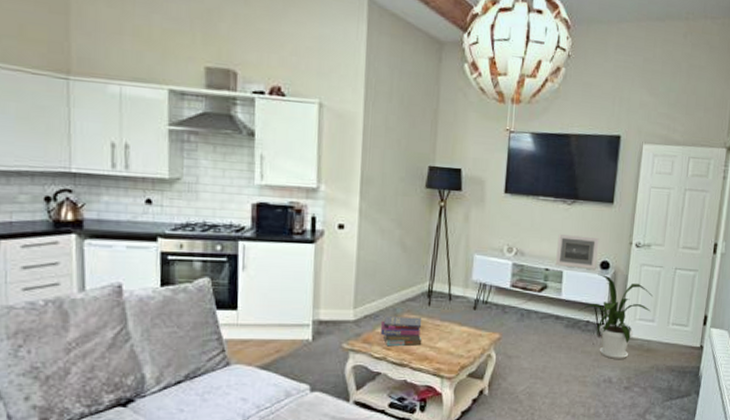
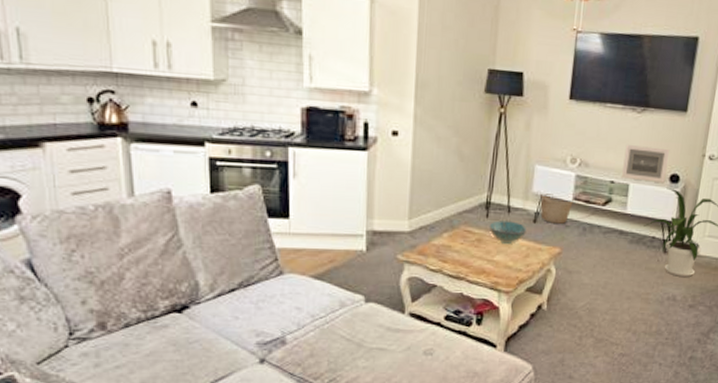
books: present [380,316,422,347] -> none [436,228,480,259]
decorative bowl: none [431,308,467,332] -> present [488,220,527,245]
basket: none [480,281,511,310] -> present [540,193,574,224]

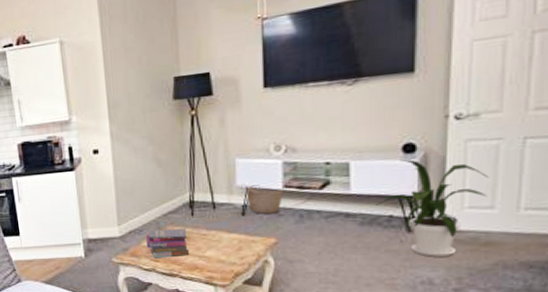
books: none [436,228,480,259] -> present [145,228,190,259]
decorative bowl: present [488,220,527,245] -> none [195,216,236,240]
picture frame: present [622,144,670,183] -> none [338,116,398,158]

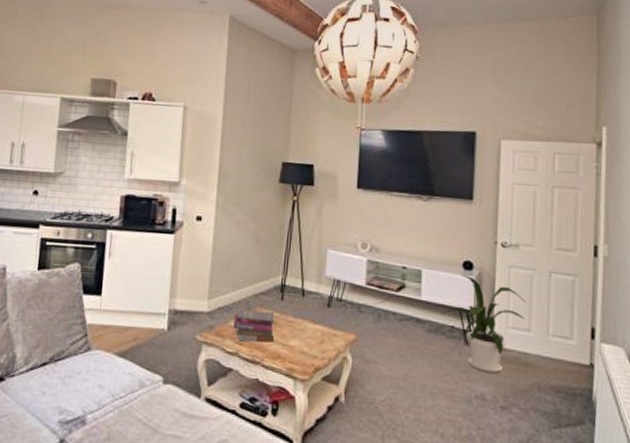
basket: present [246,185,284,214] -> none [334,277,366,309]

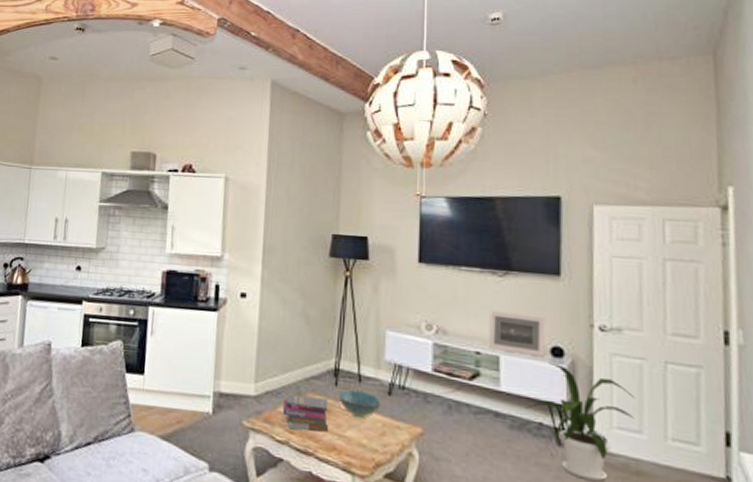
decorative bowl: none [283,303,321,329] -> present [338,390,381,419]
picture frame: none [414,230,460,269] -> present [489,310,546,356]

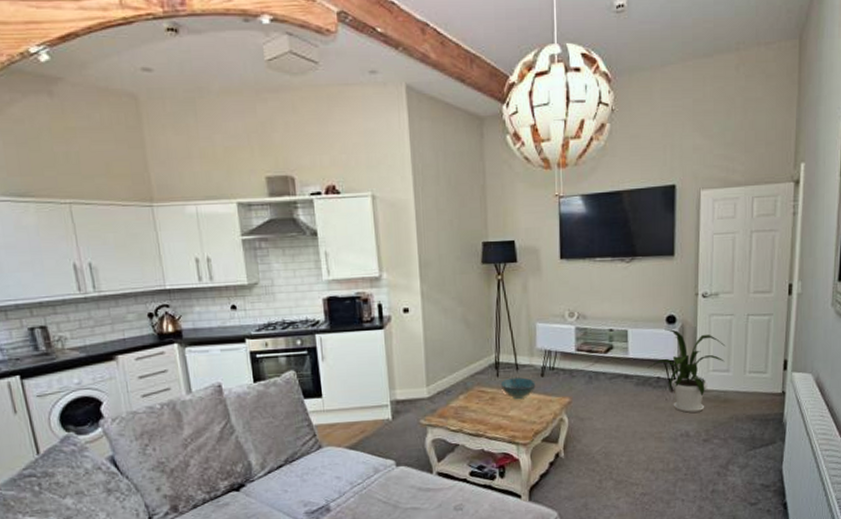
books: present [282,394,329,433] -> none [453,389,495,419]
picture frame: present [489,310,546,356] -> none [619,292,663,326]

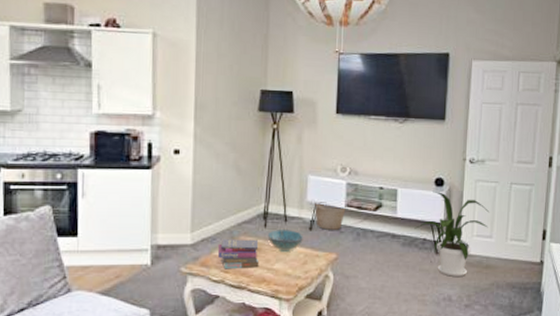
books: none [453,389,495,419] -> present [217,239,260,270]
basket: none [545,348,576,375] -> present [315,202,346,230]

